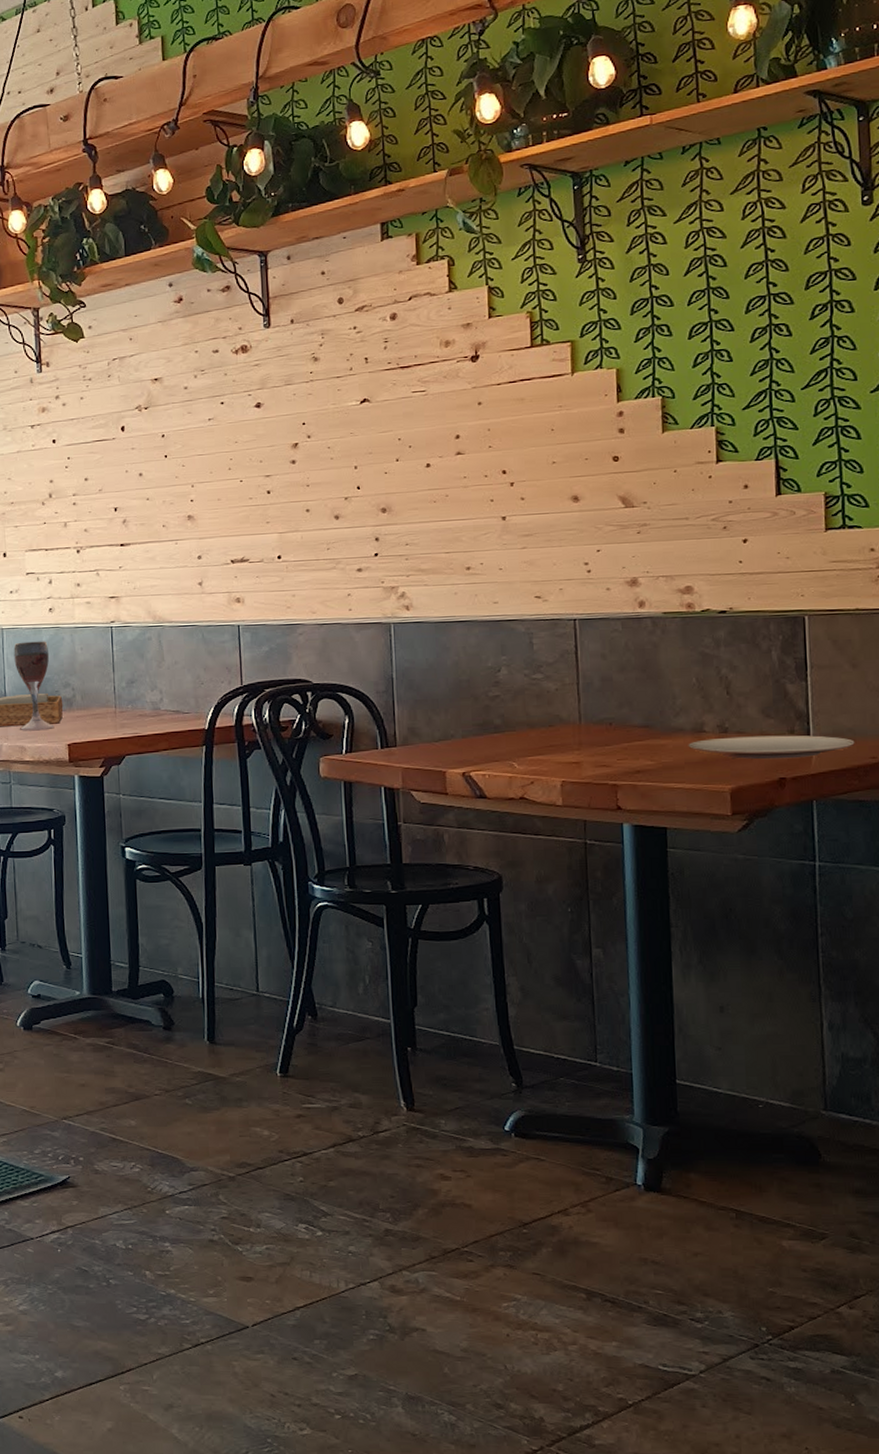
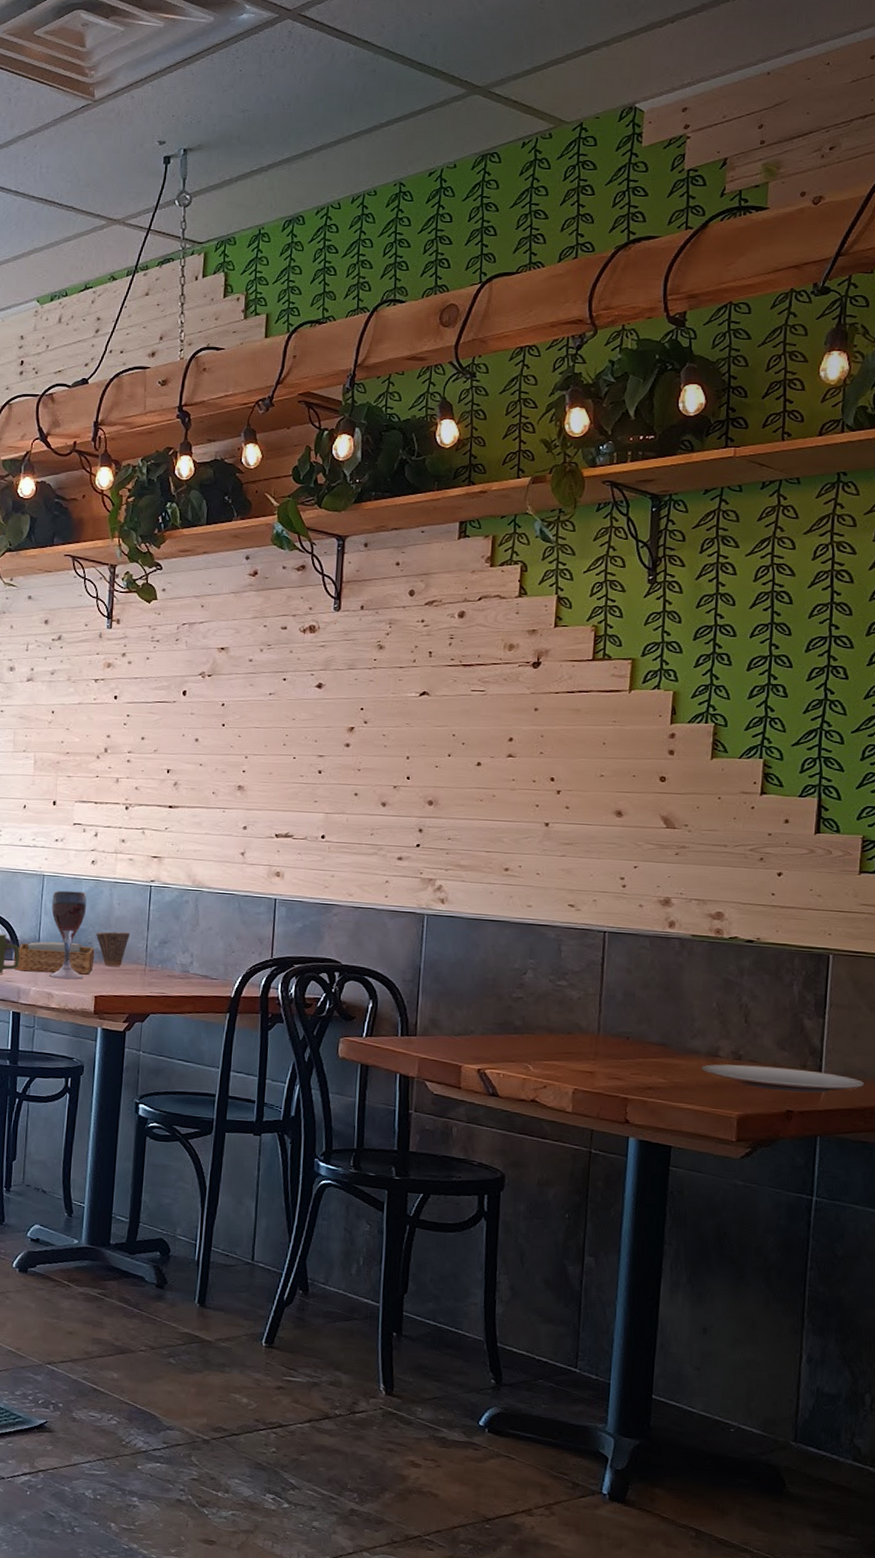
cup: none [62,677,96,713] -> present [96,931,130,967]

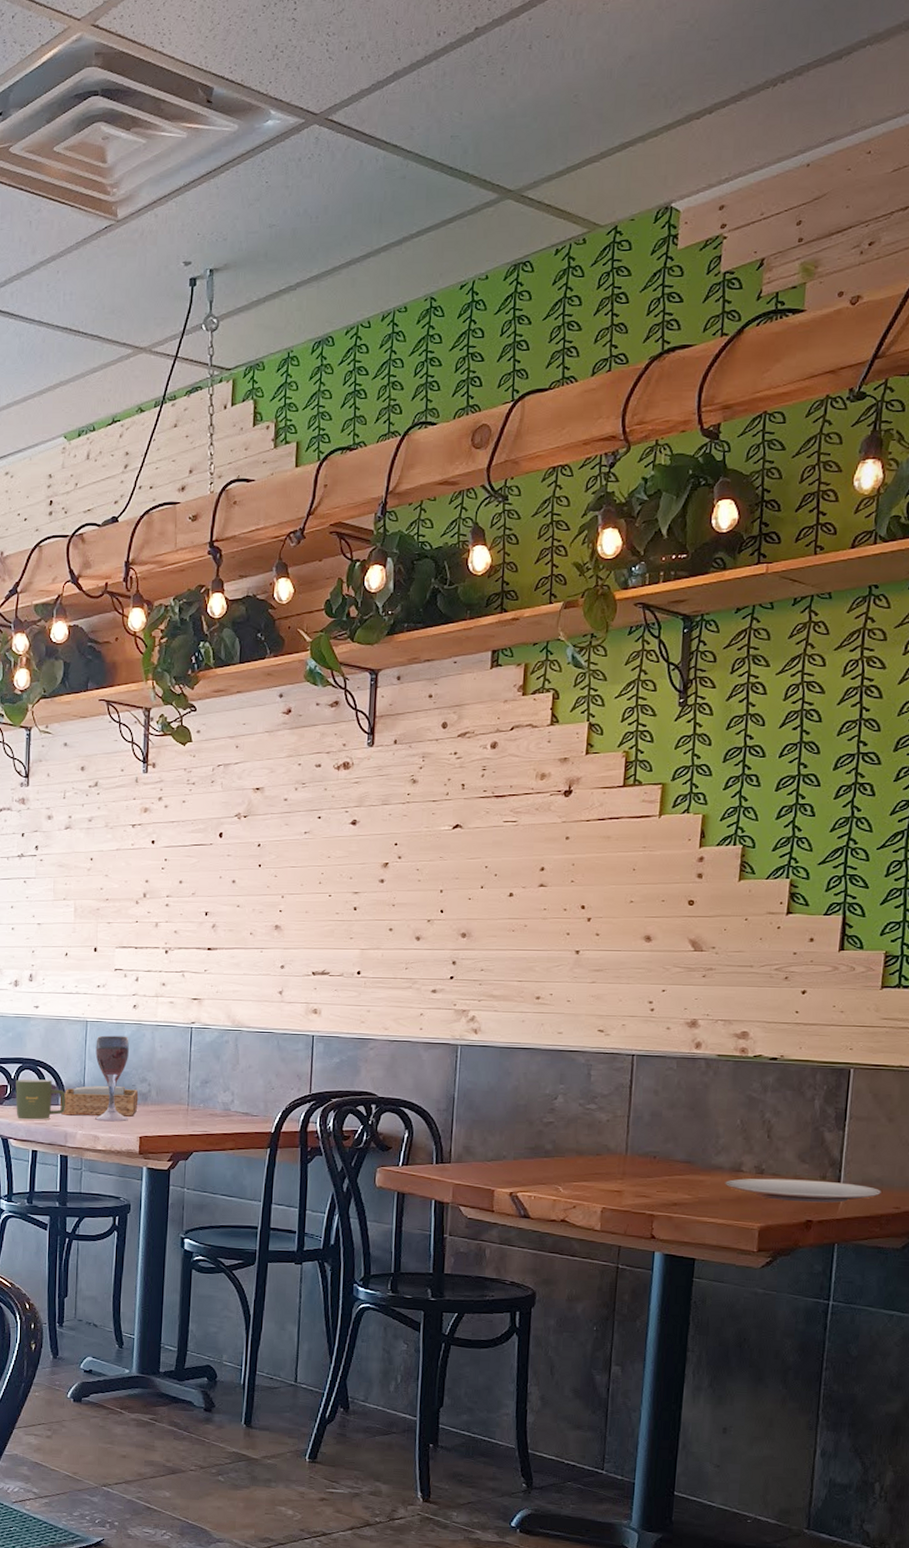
cup: present [96,931,130,967] -> none [139,1074,172,1108]

